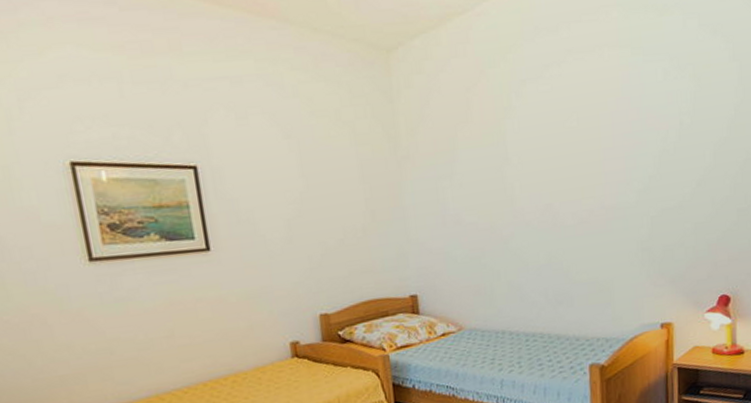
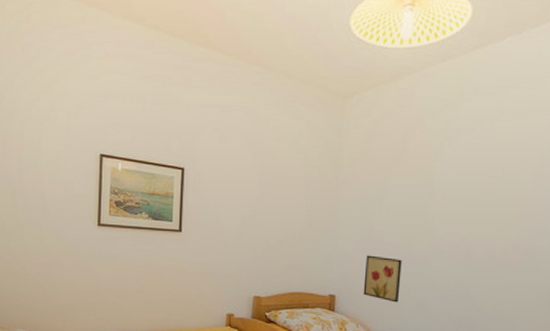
wall art: none [445,239,489,291] -> present [363,255,402,303]

